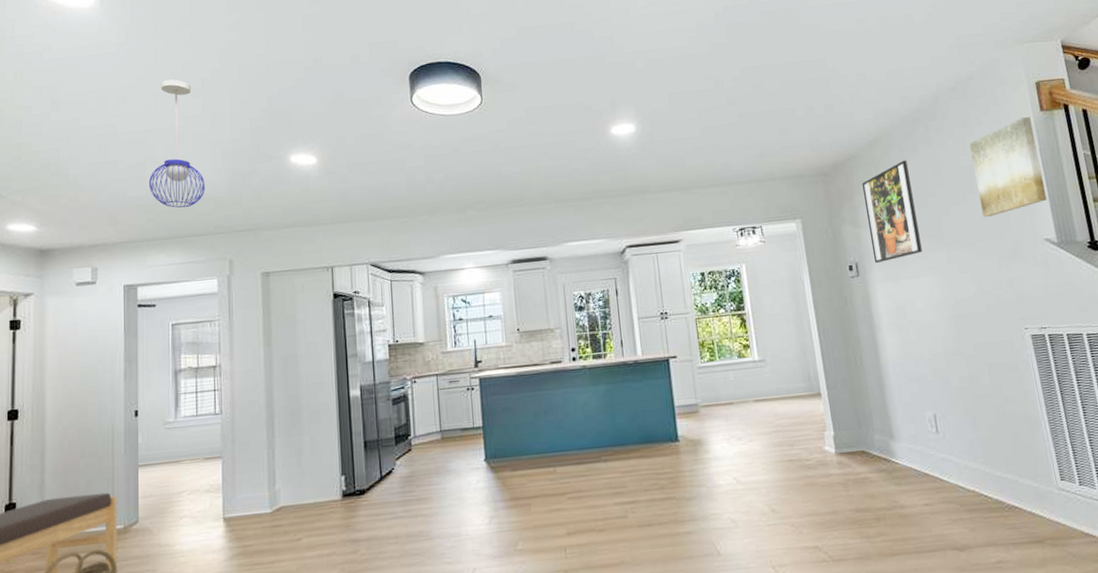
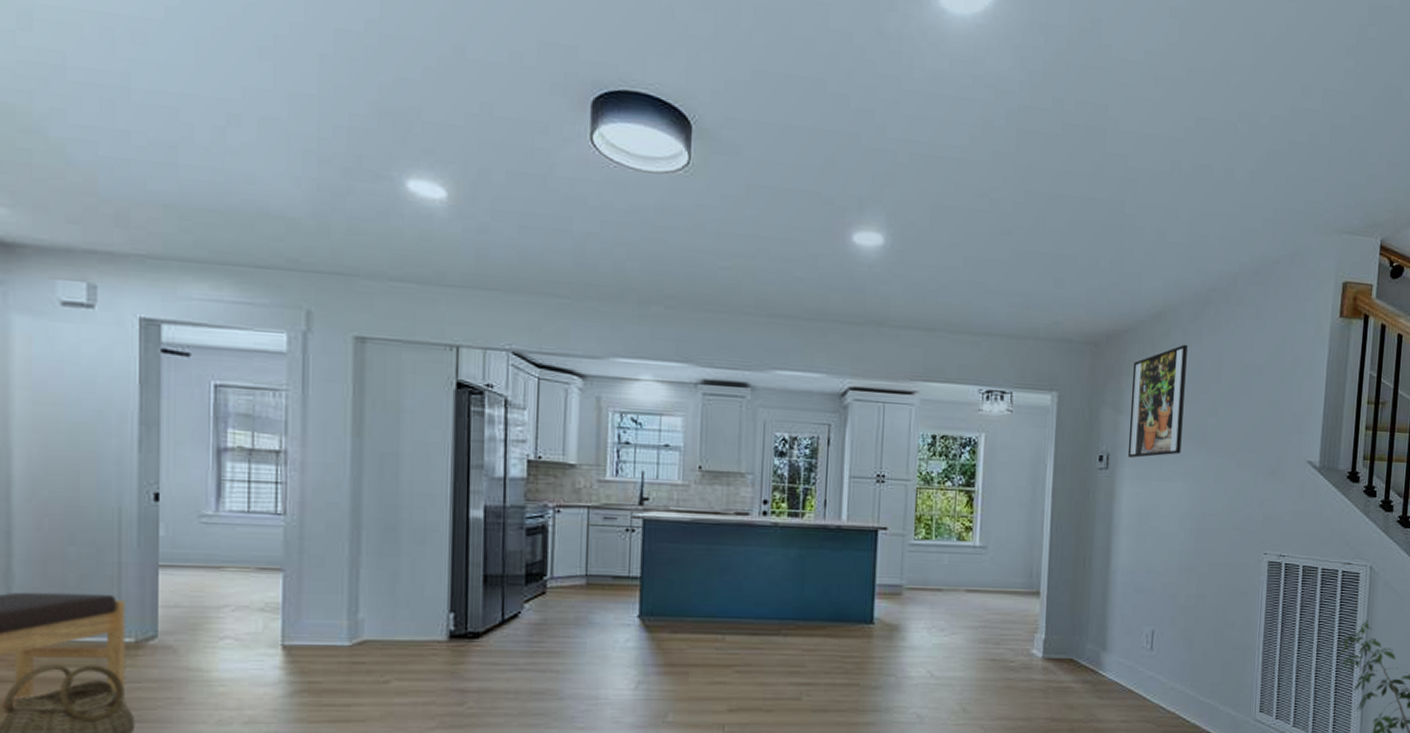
pendant light: present [149,79,205,208] -> none [184,22,273,224]
wall art: present [970,117,1047,218] -> none [1252,321,1328,427]

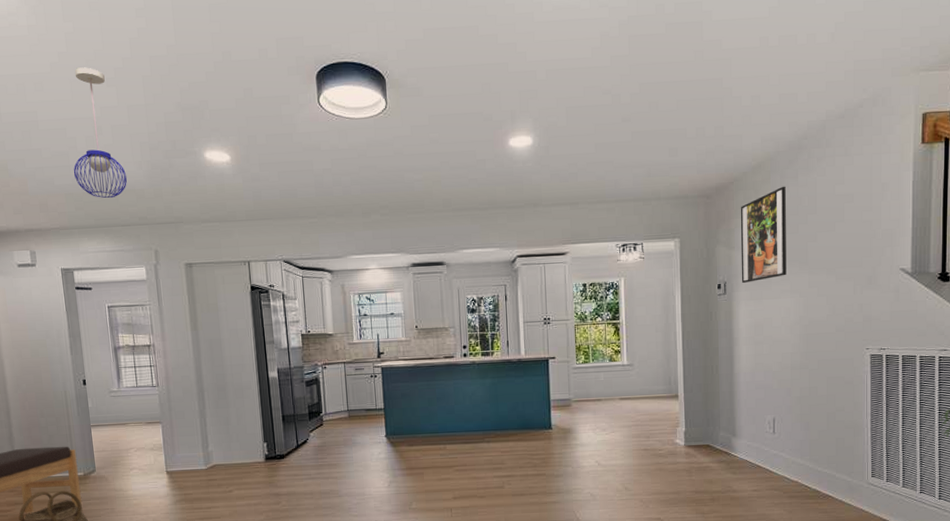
pendant light: none [184,22,273,224] -> present [74,67,127,199]

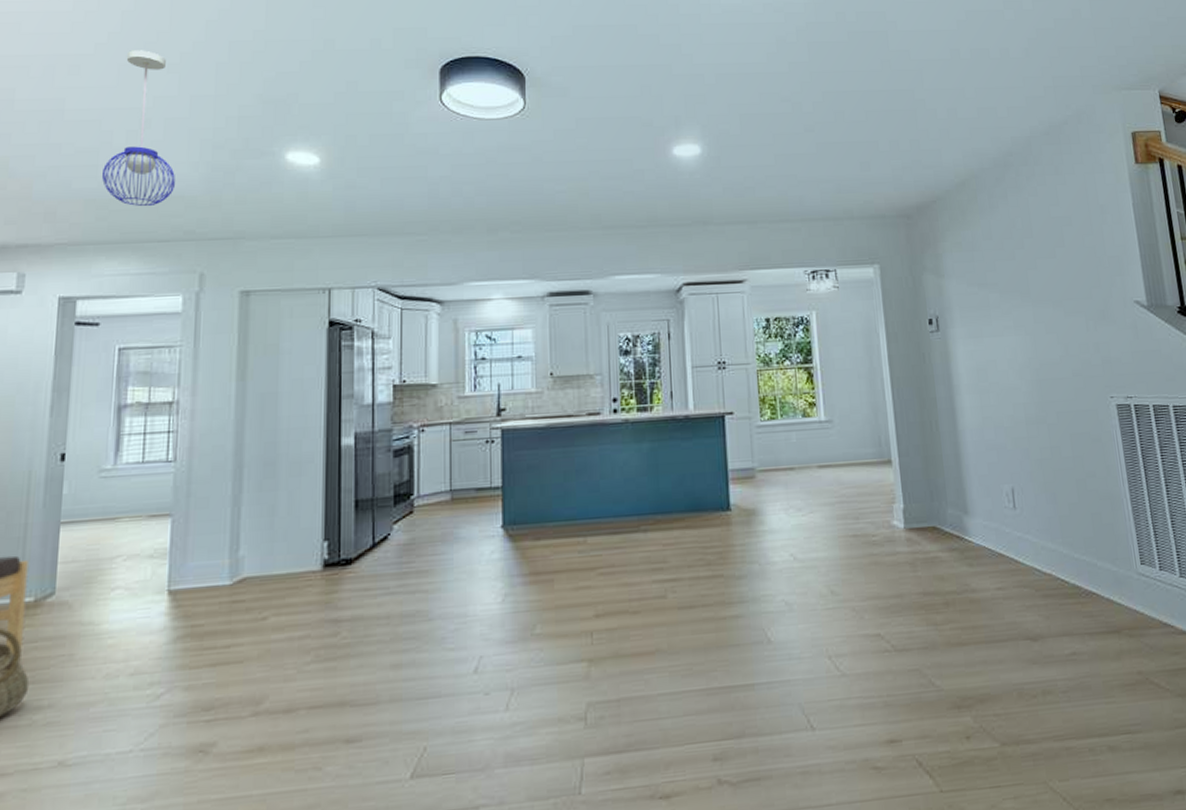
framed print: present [740,186,786,283] -> none [946,206,1008,317]

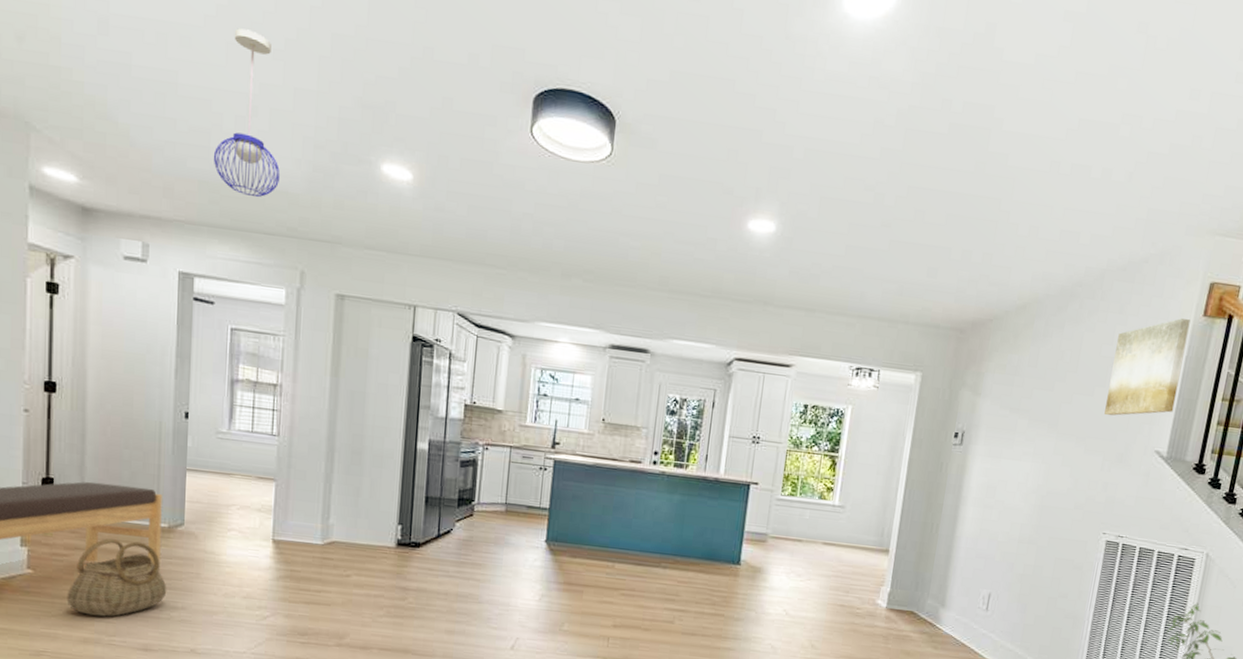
wall art: none [1062,169,1139,275] -> present [1104,318,1191,416]

